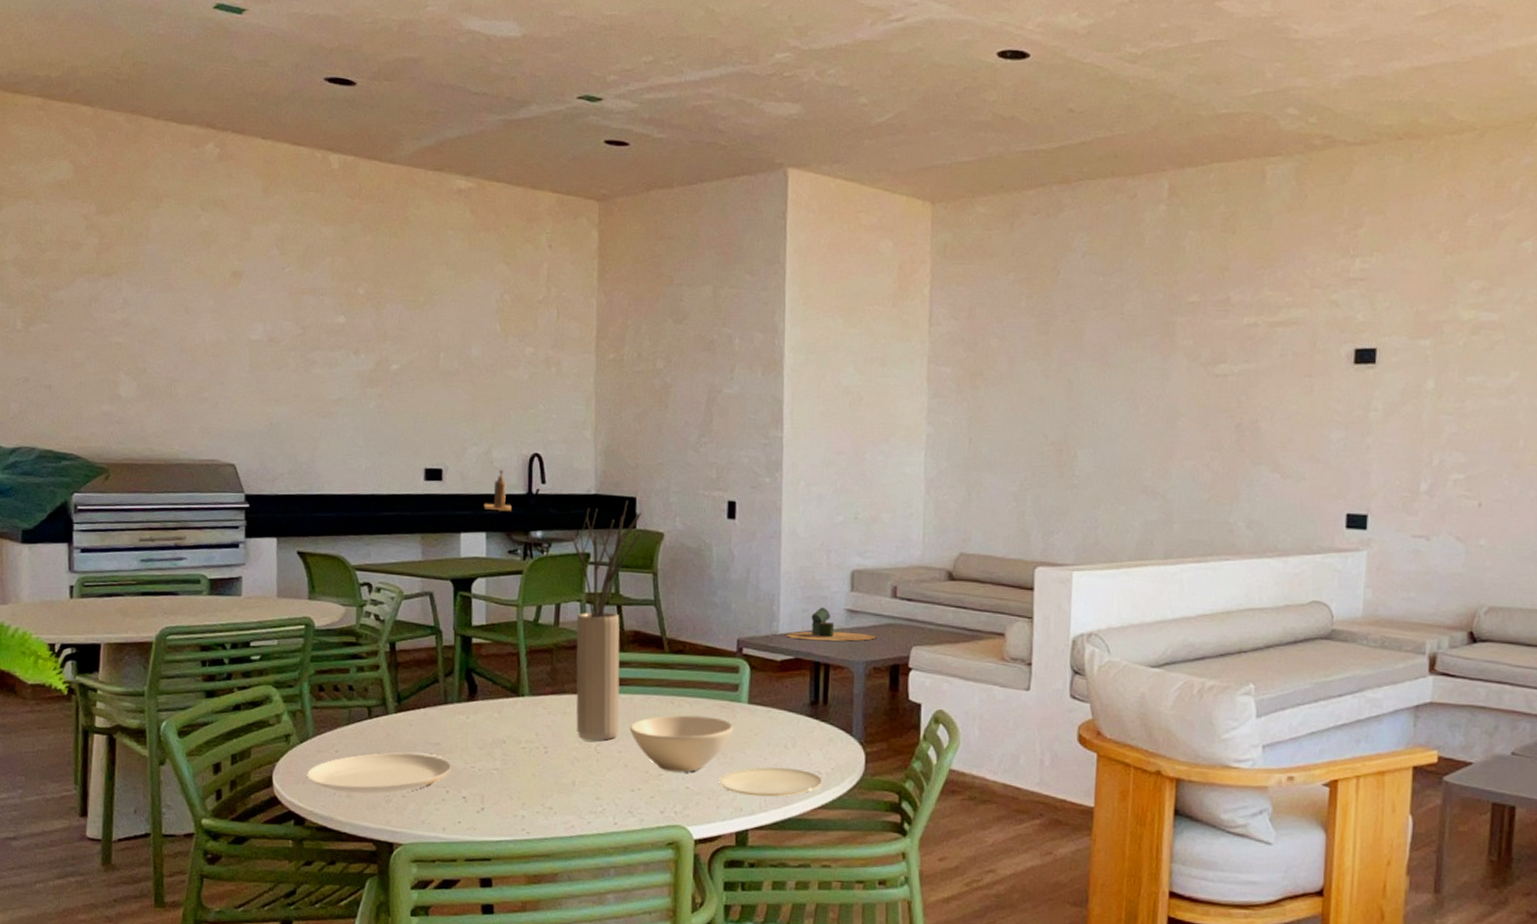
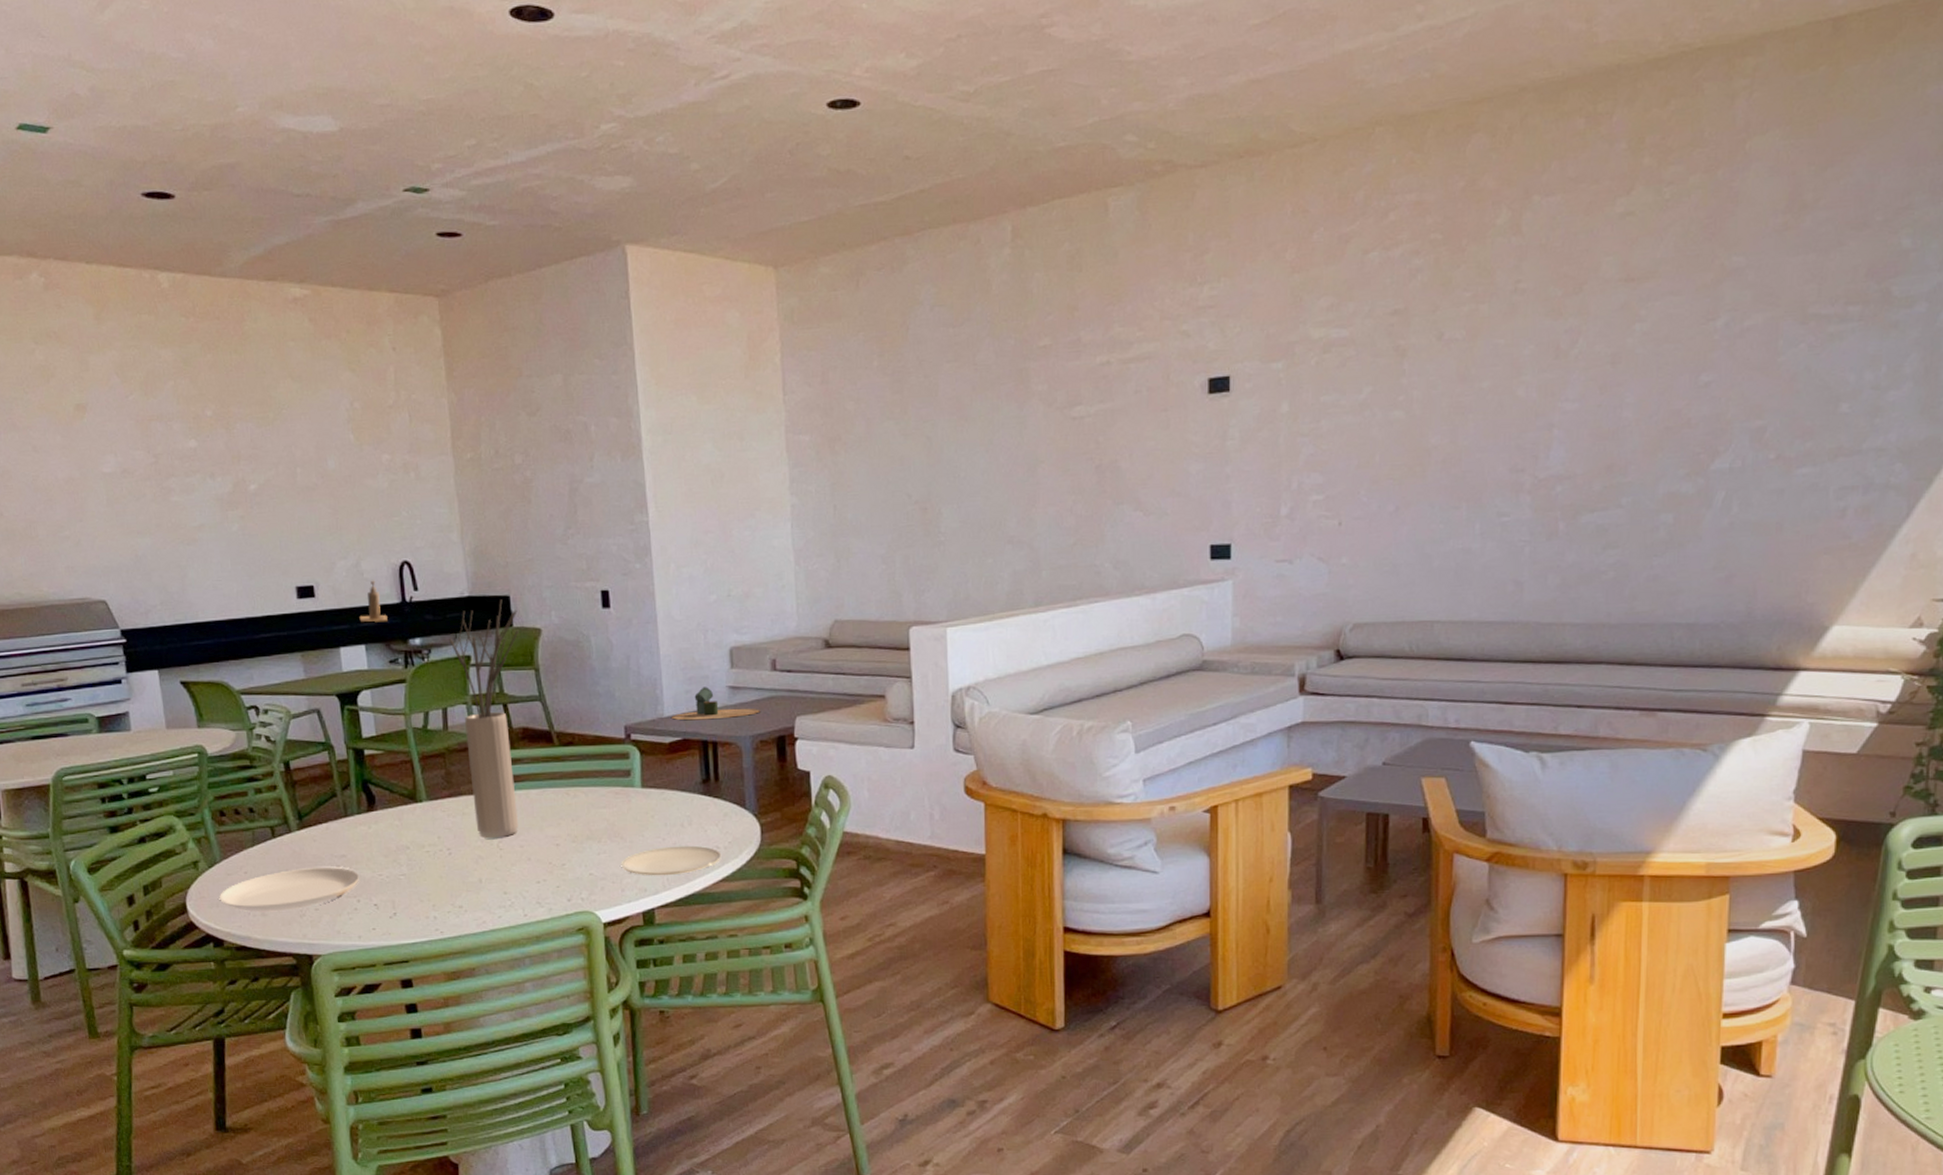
bowl: present [629,715,733,773] -> none [528,804,630,861]

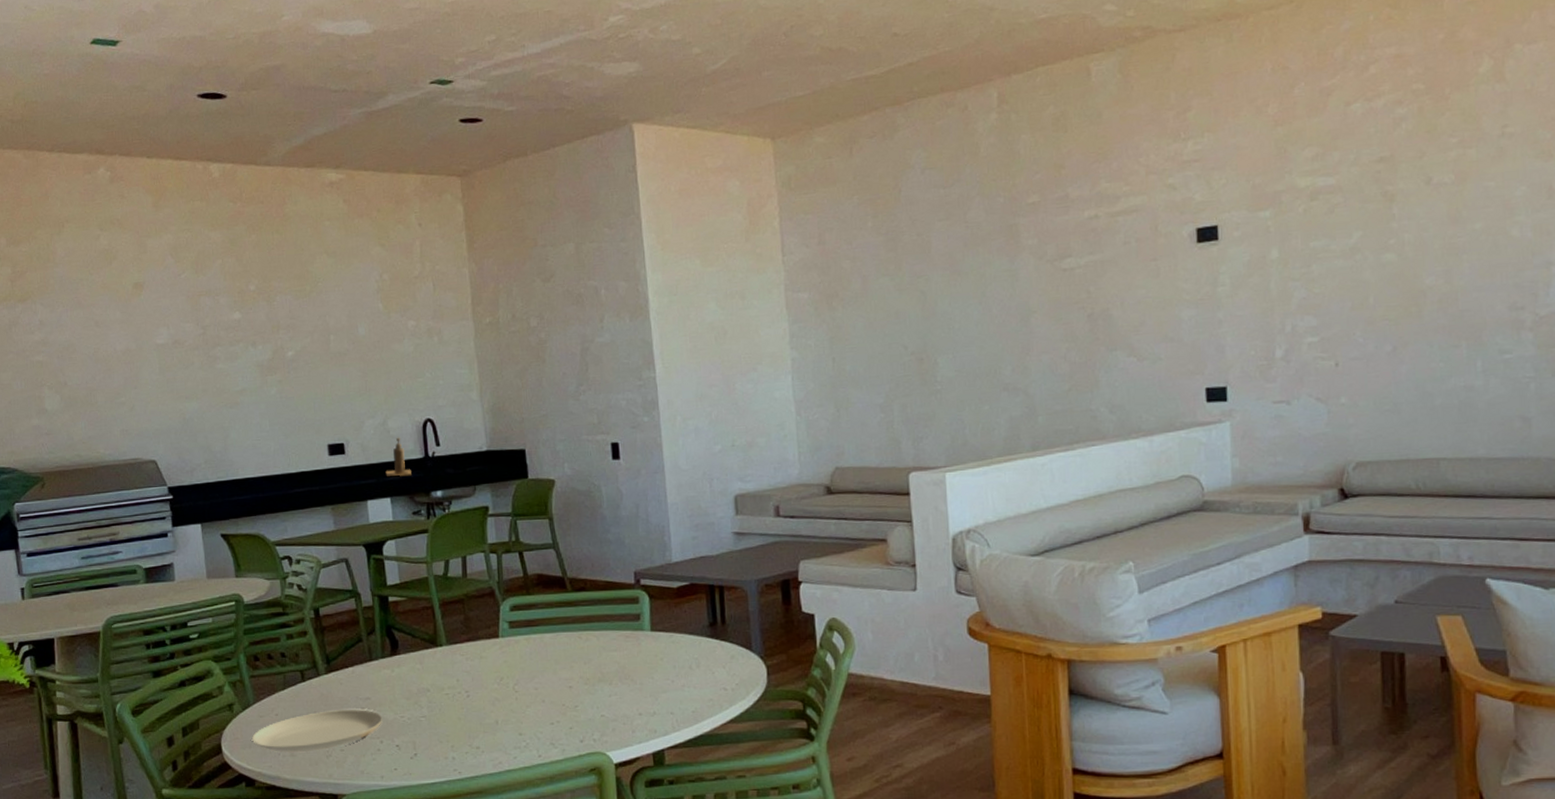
vase: present [449,599,519,839] -> none [469,453,534,681]
plate: present [621,845,722,876] -> none [631,687,729,718]
decorative tray: present [672,687,760,721] -> none [679,533,765,566]

